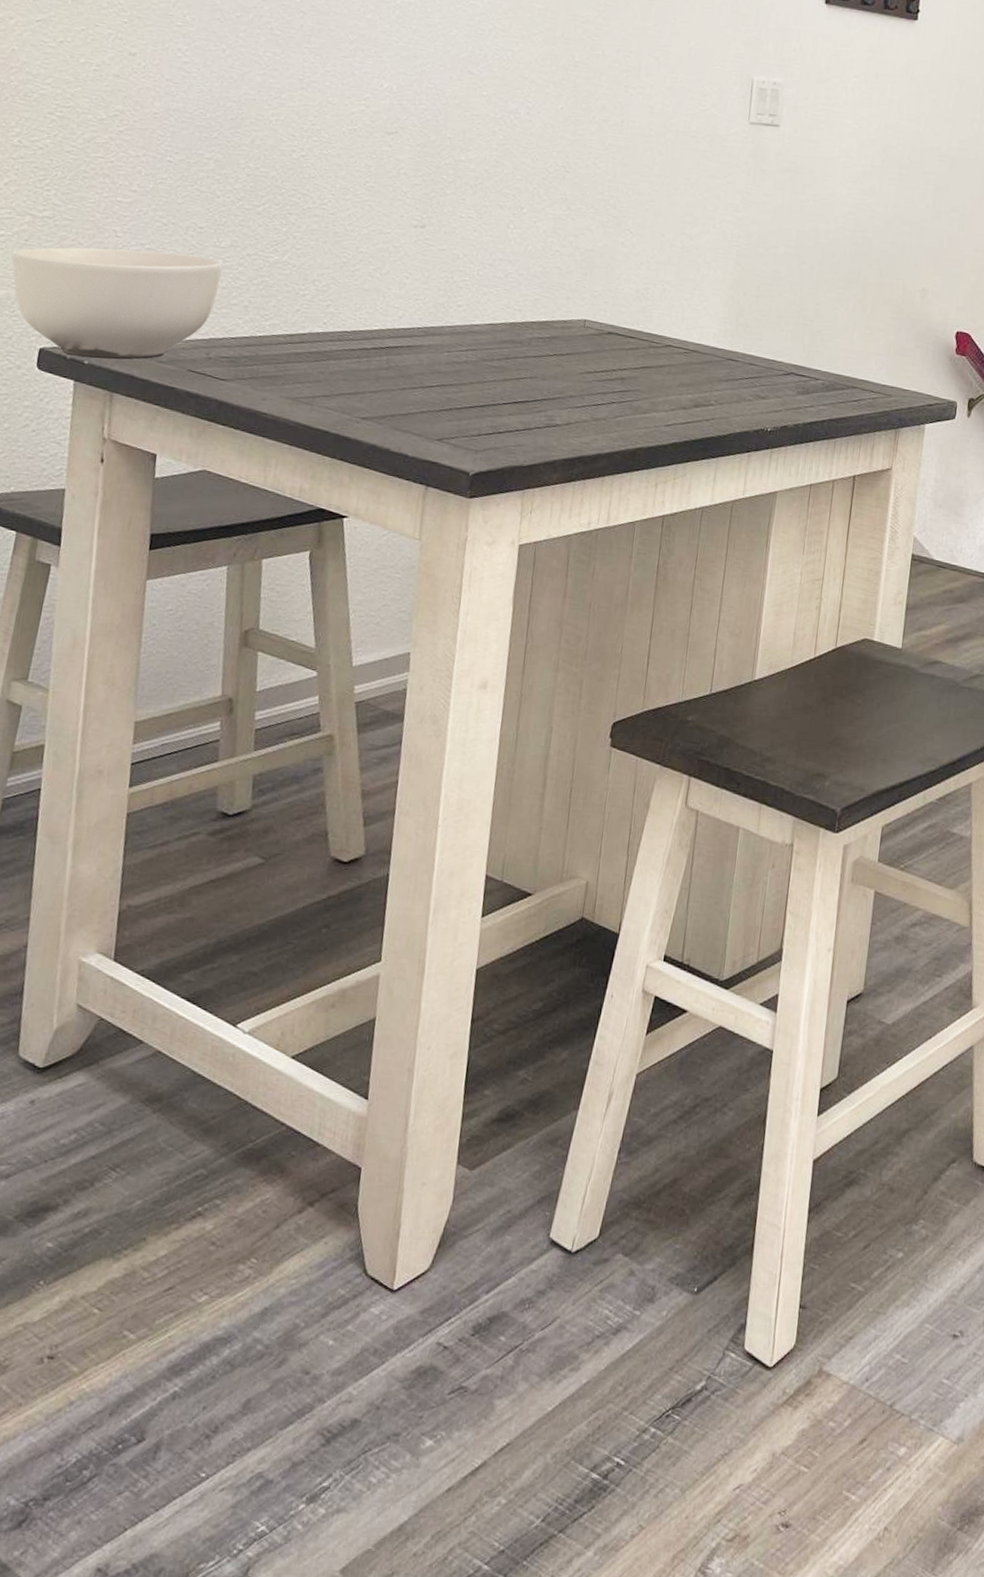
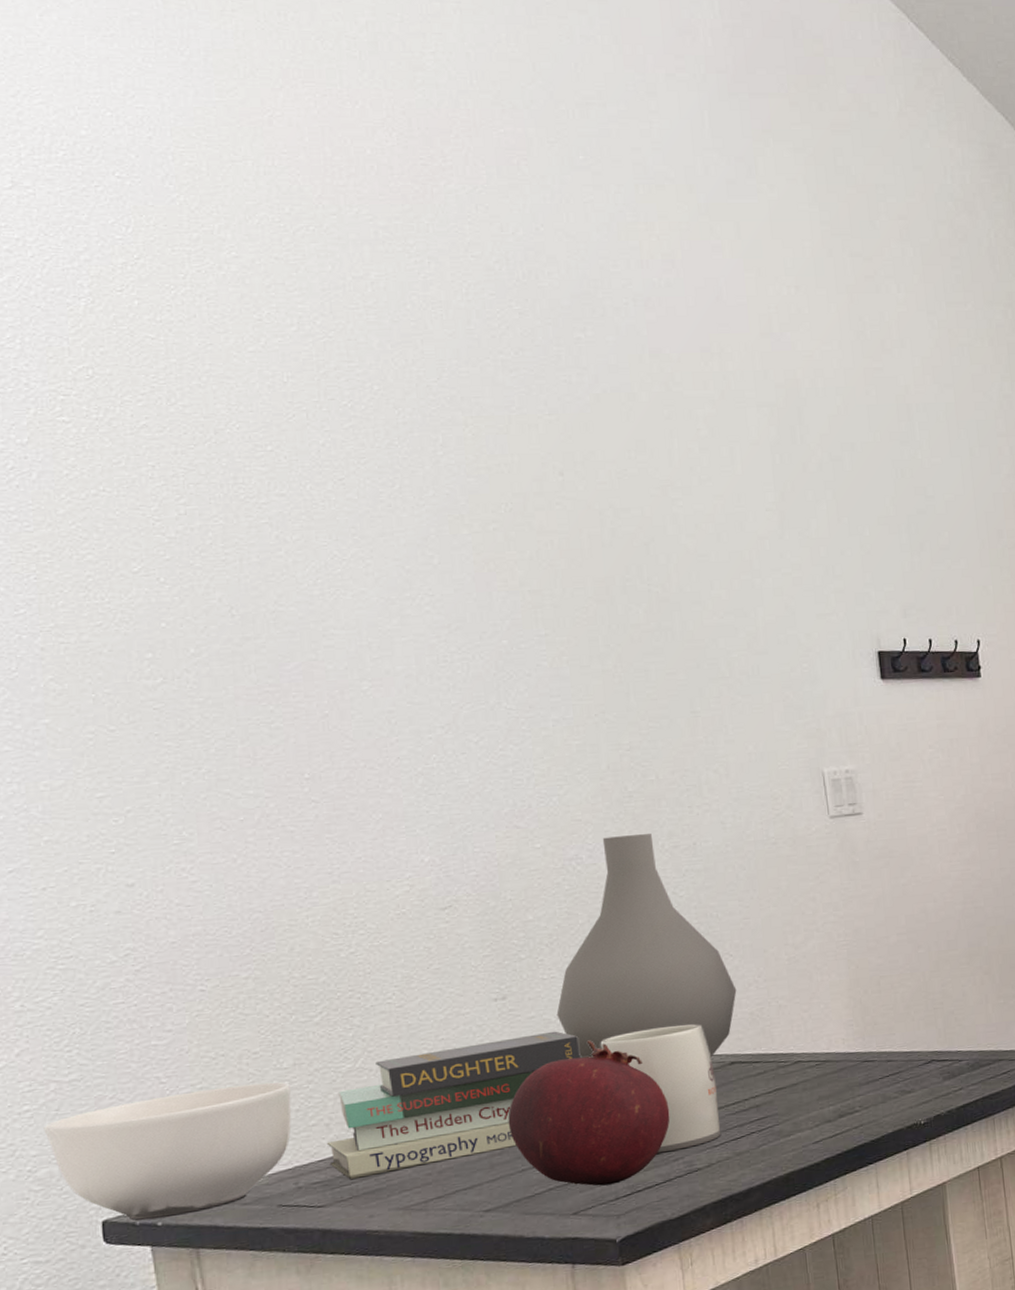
books: none [240,259,479,366] -> present [326,1031,581,1180]
fruit: none [399,282,545,421] -> present [508,1040,670,1186]
vase: none [465,98,629,324] -> present [556,834,737,1059]
mug: none [496,283,593,404] -> present [600,1024,721,1155]

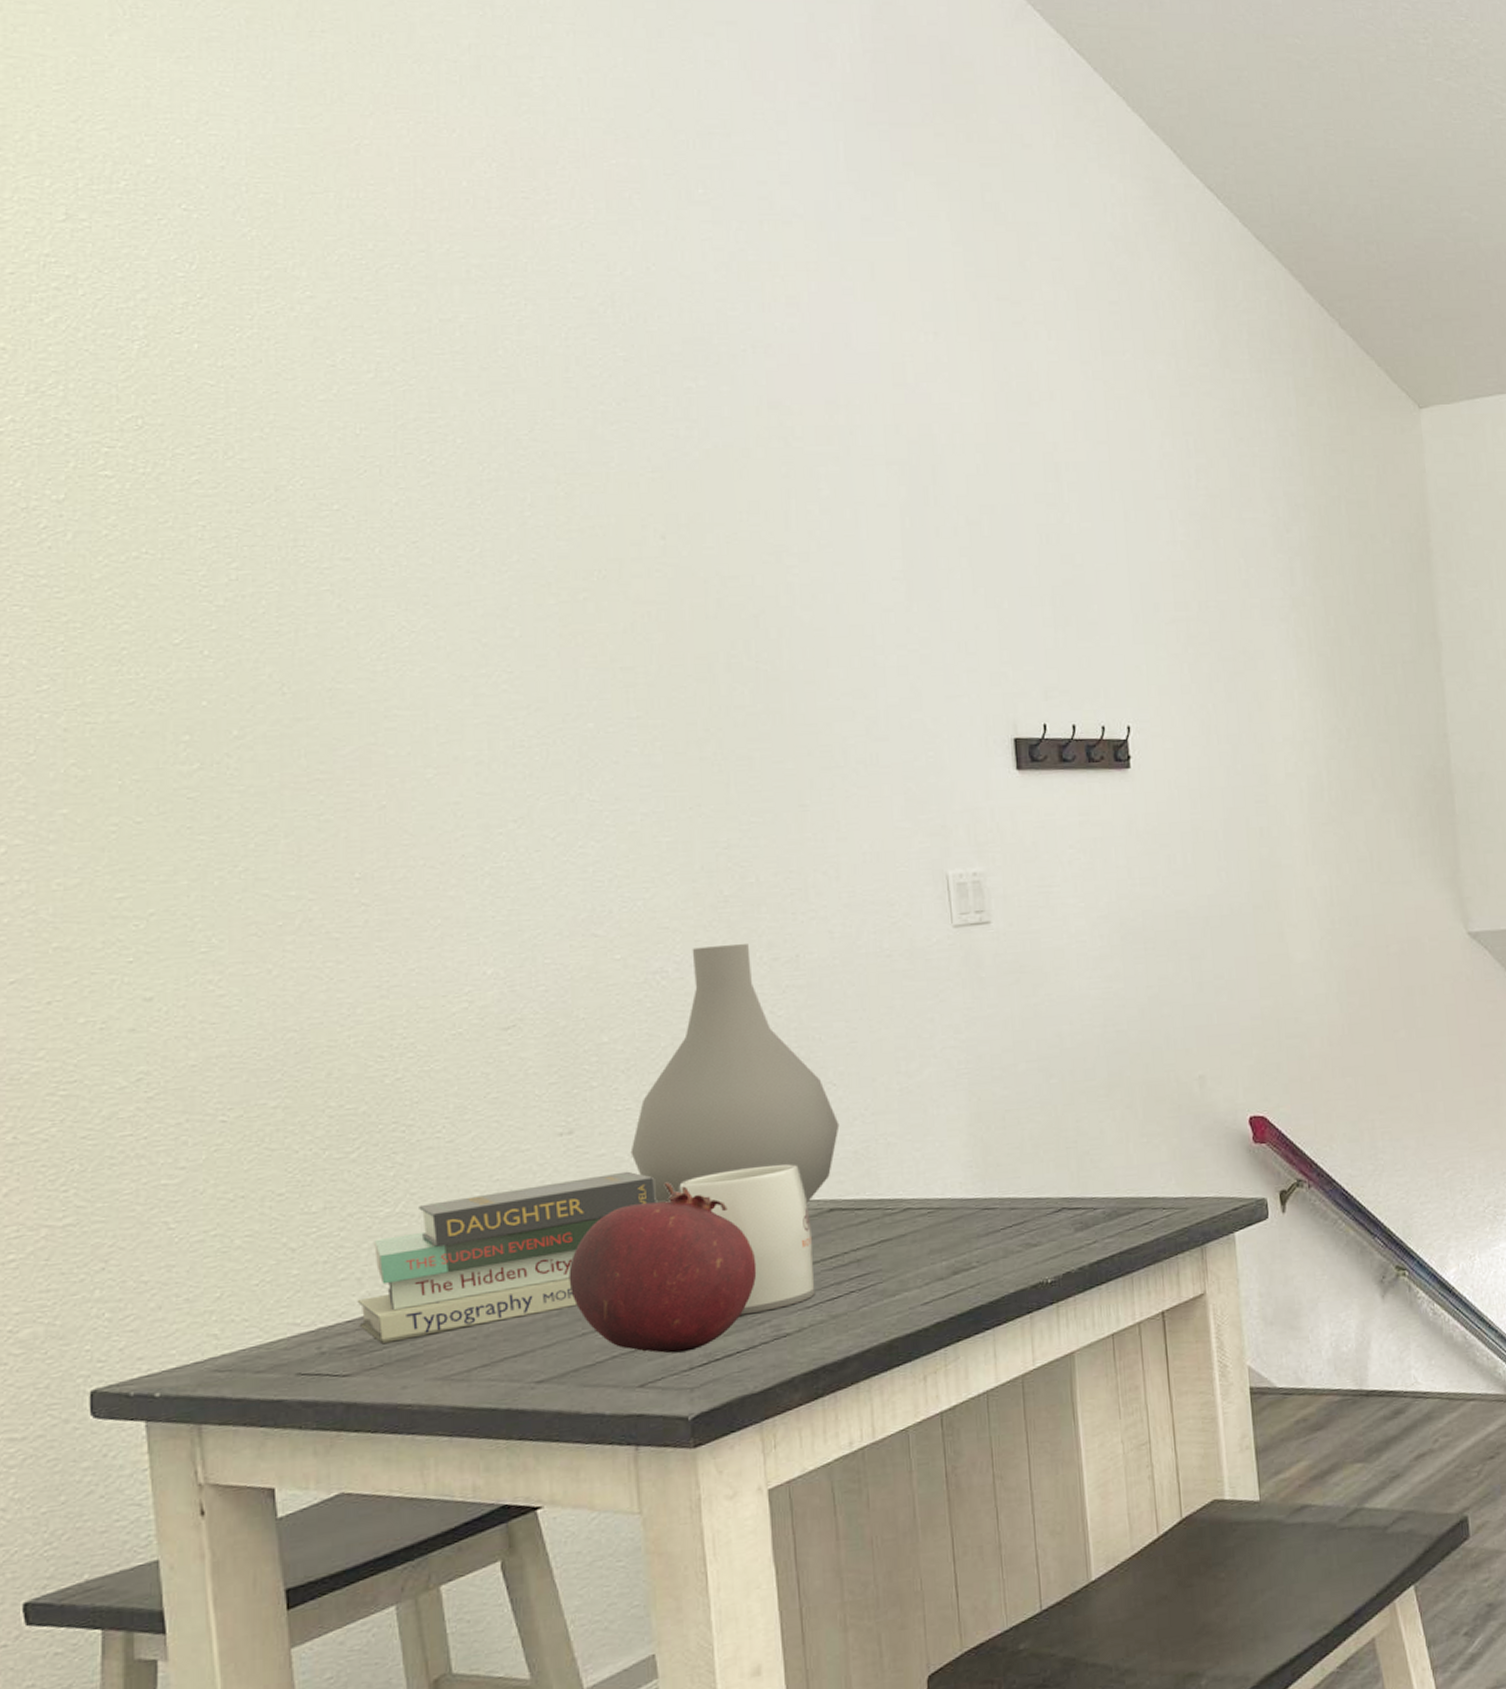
bowl: present [43,1081,292,1221] -> none [30,1228,320,1391]

